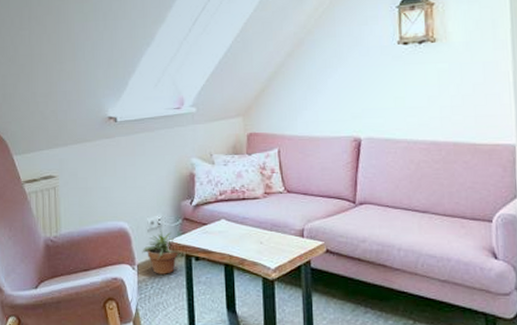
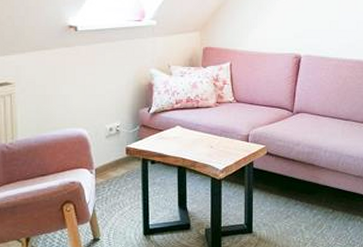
potted plant: present [142,229,182,274] -> none [100,135,139,177]

